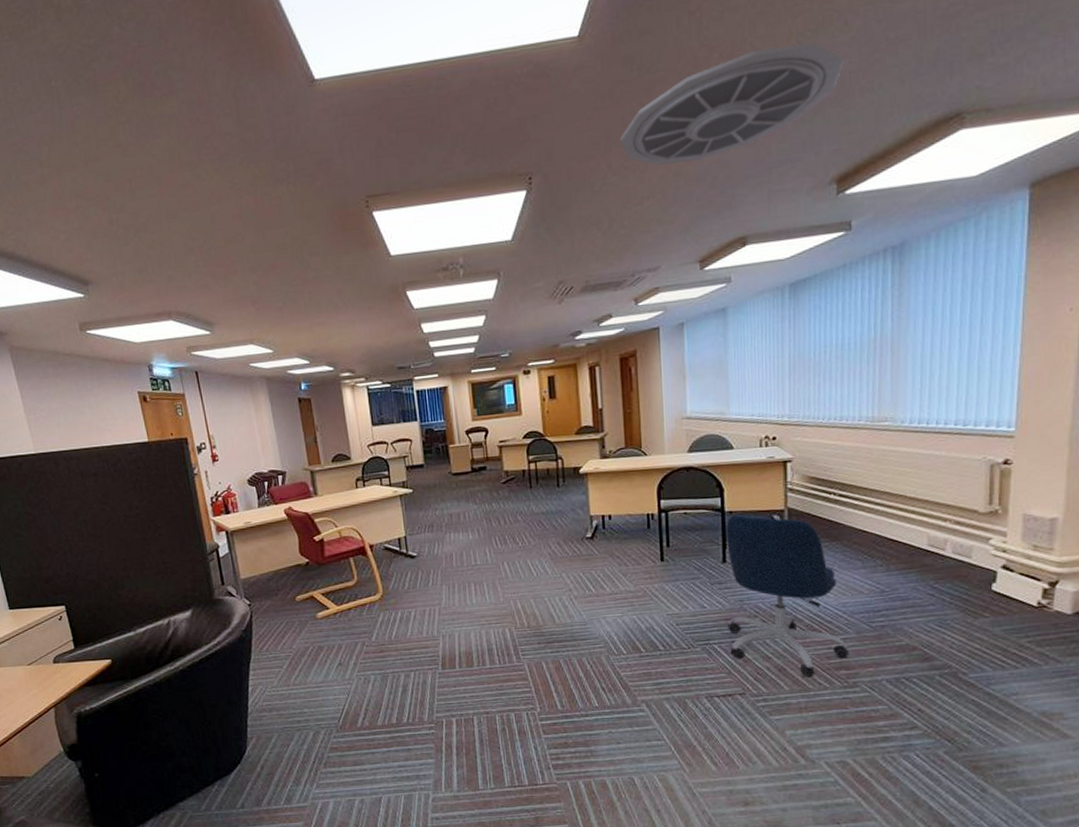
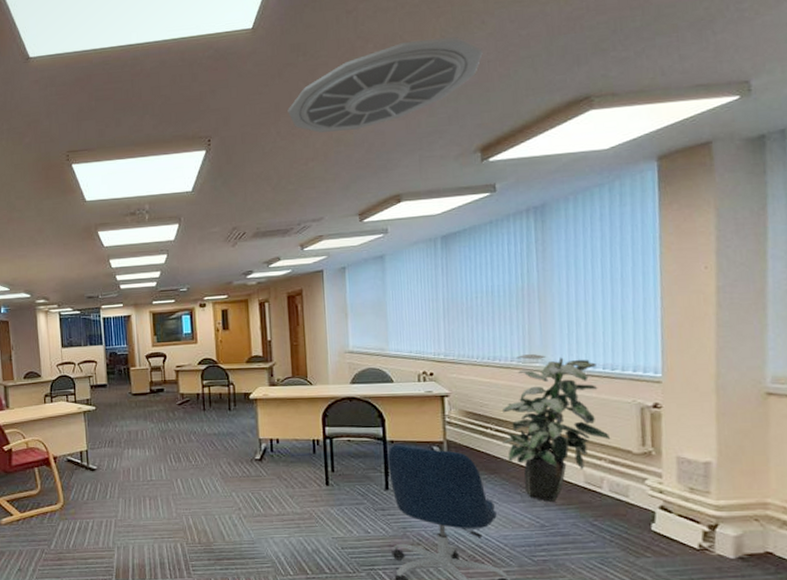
indoor plant: none [846,412,958,567] -> present [502,354,611,502]

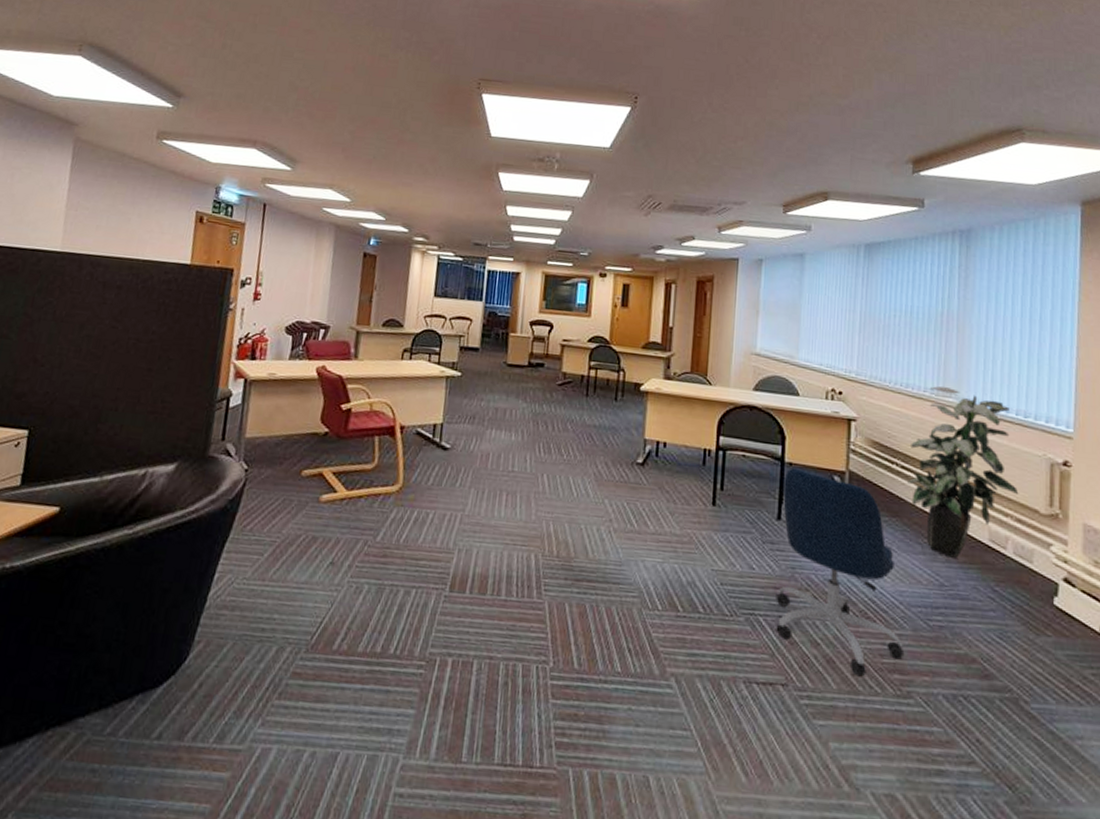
ceiling vent: present [288,37,483,133] -> none [722,38,923,117]

